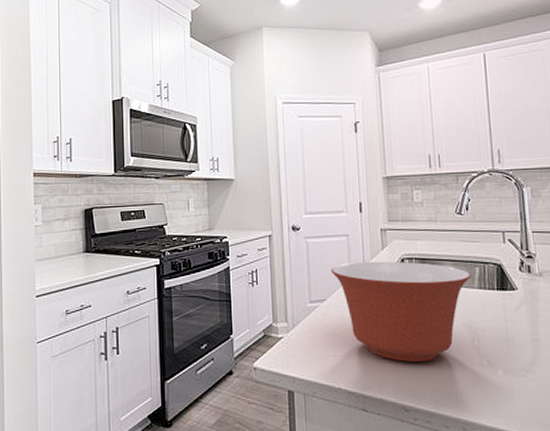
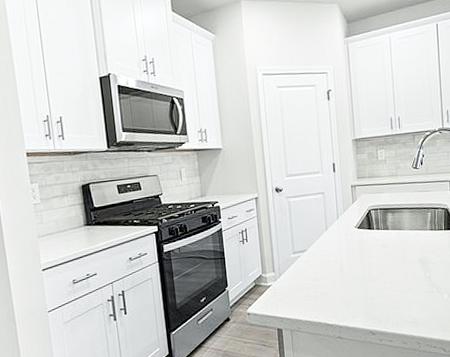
mixing bowl: present [330,261,471,362] -> none [309,212,425,296]

